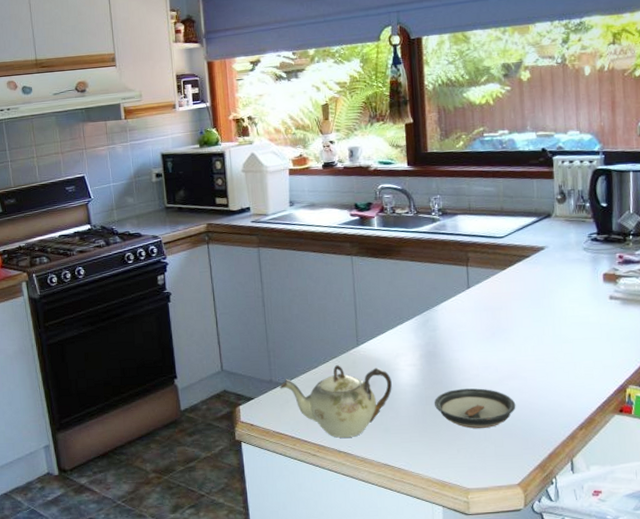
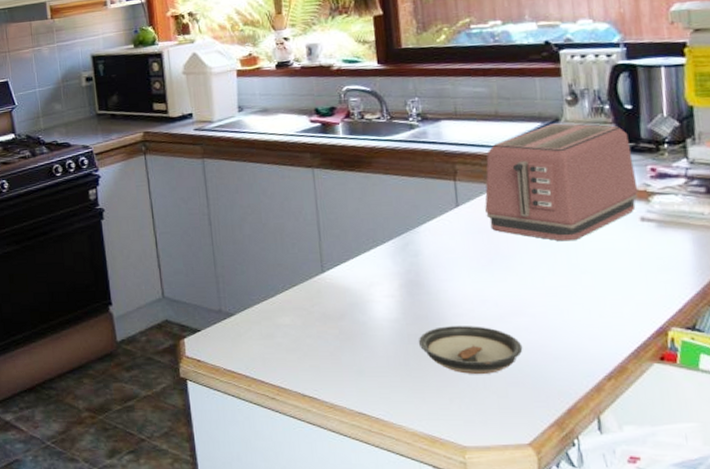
teapot: present [280,365,392,438] -> none [230,294,366,379]
toaster: none [490,218,609,317] -> present [485,123,639,242]

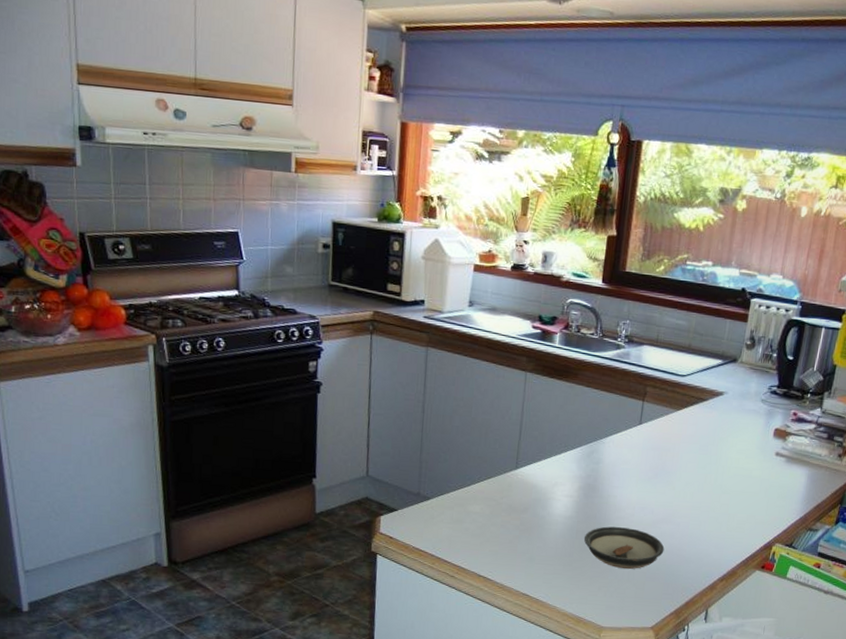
toaster: present [485,123,639,242] -> none [661,363,784,466]

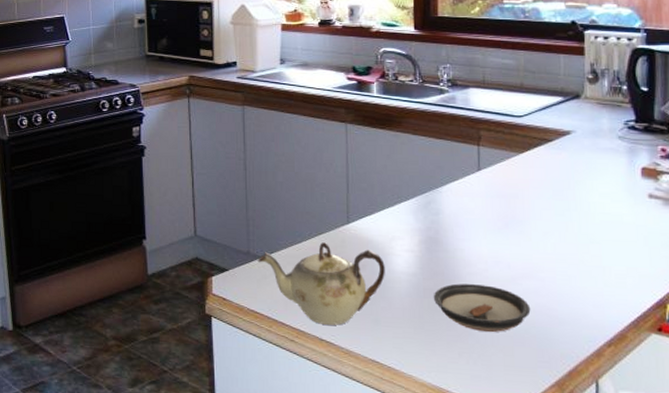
teapot: none [427,486,545,563] -> present [258,242,385,325]

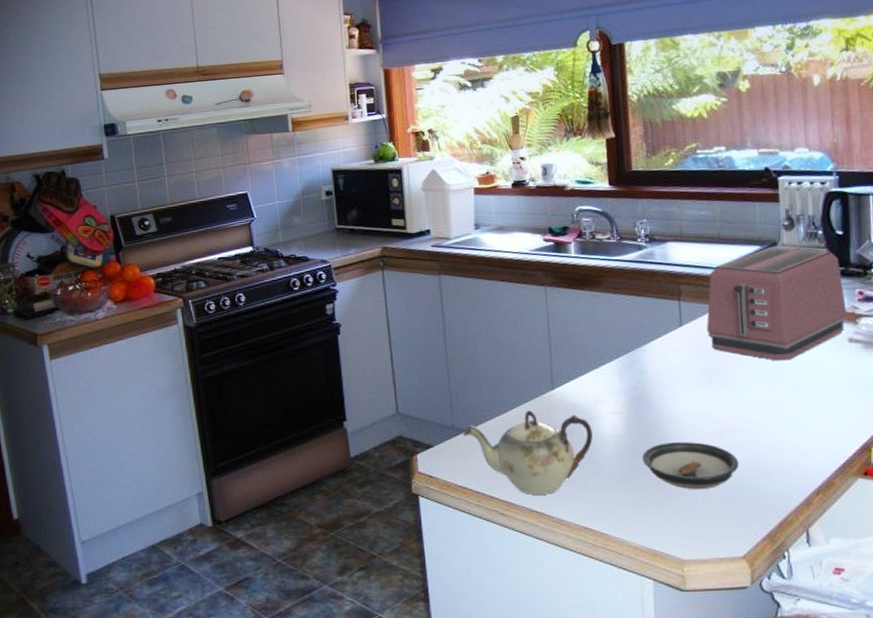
toaster: none [505,99,649,212] -> present [706,247,848,361]

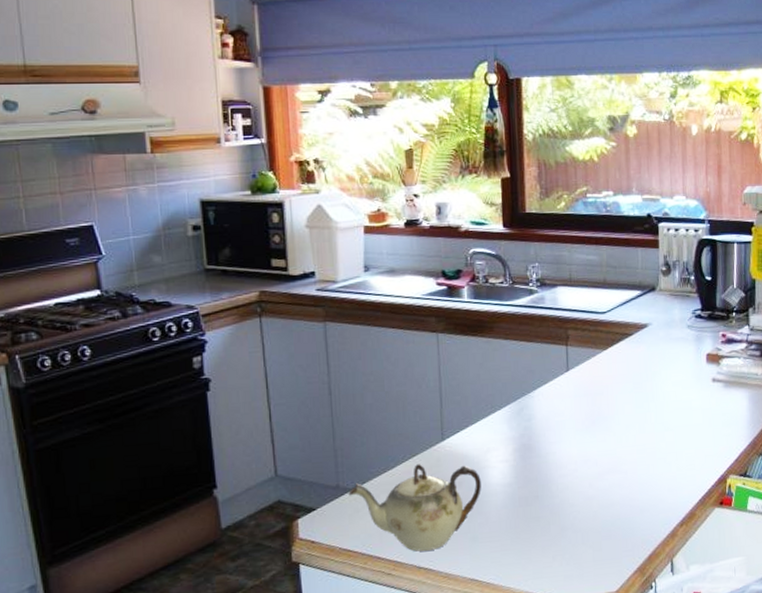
saucer: present [641,442,739,489] -> none [528,485,616,532]
toaster: present [706,247,848,361] -> none [591,292,712,402]

